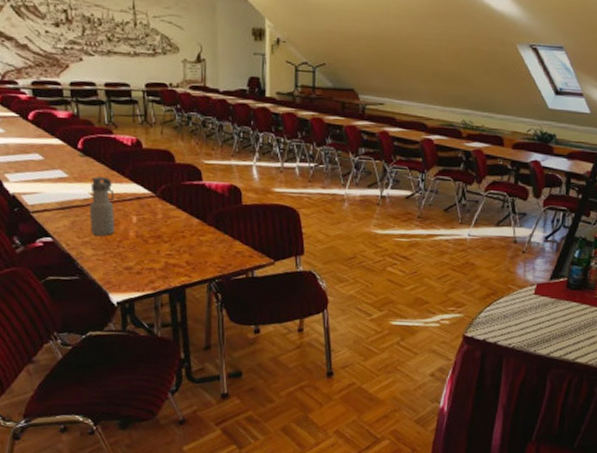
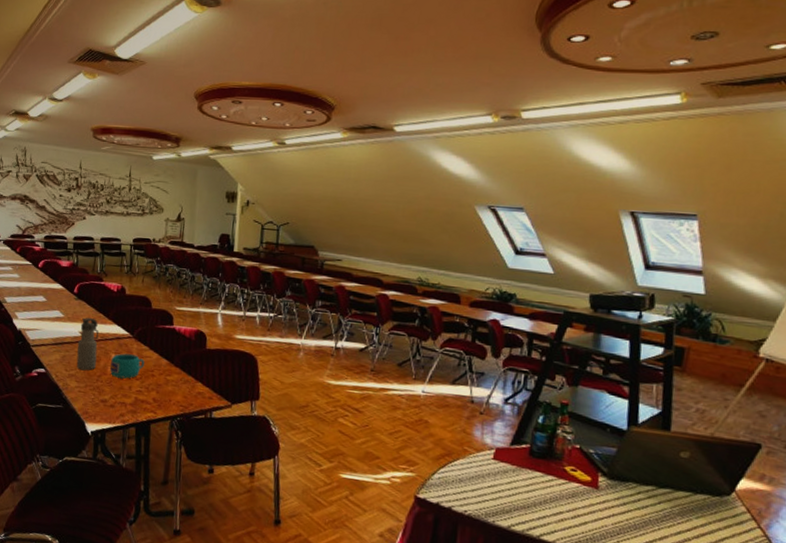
cup: none [131,215,172,242] -> present [109,353,145,379]

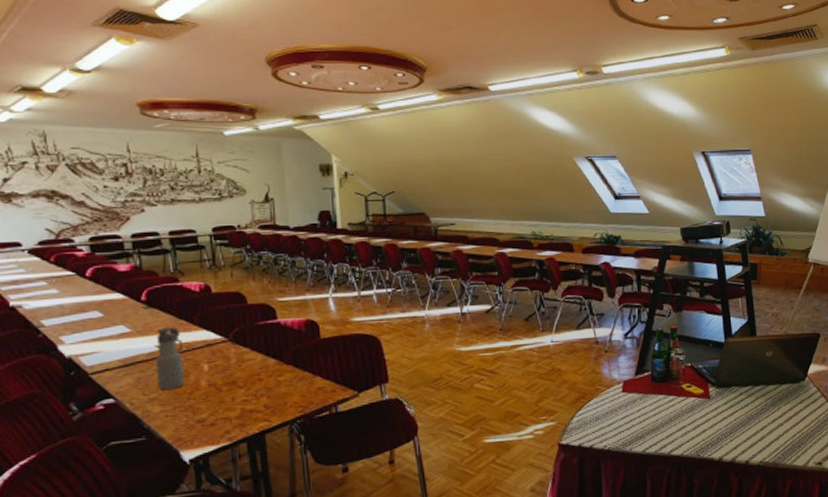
cup: present [109,353,145,379] -> none [203,360,247,391]

